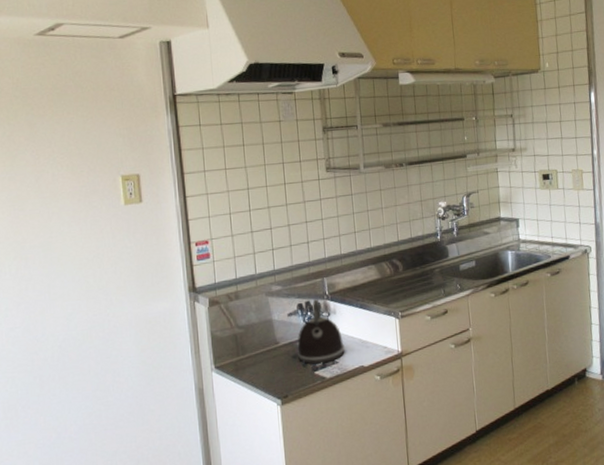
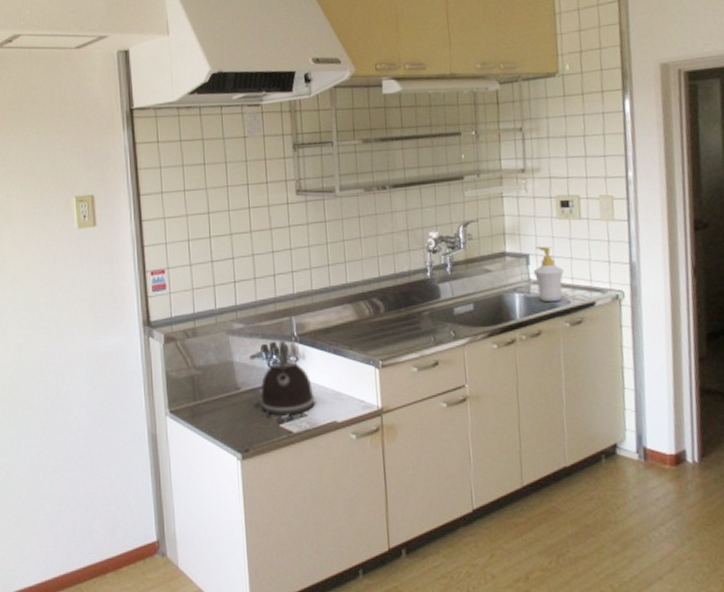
soap bottle: none [522,211,546,258] -> present [533,246,565,303]

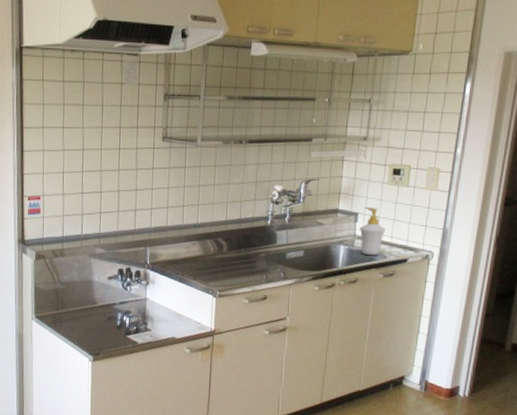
kettle: present [260,341,316,417] -> none [112,267,160,330]

